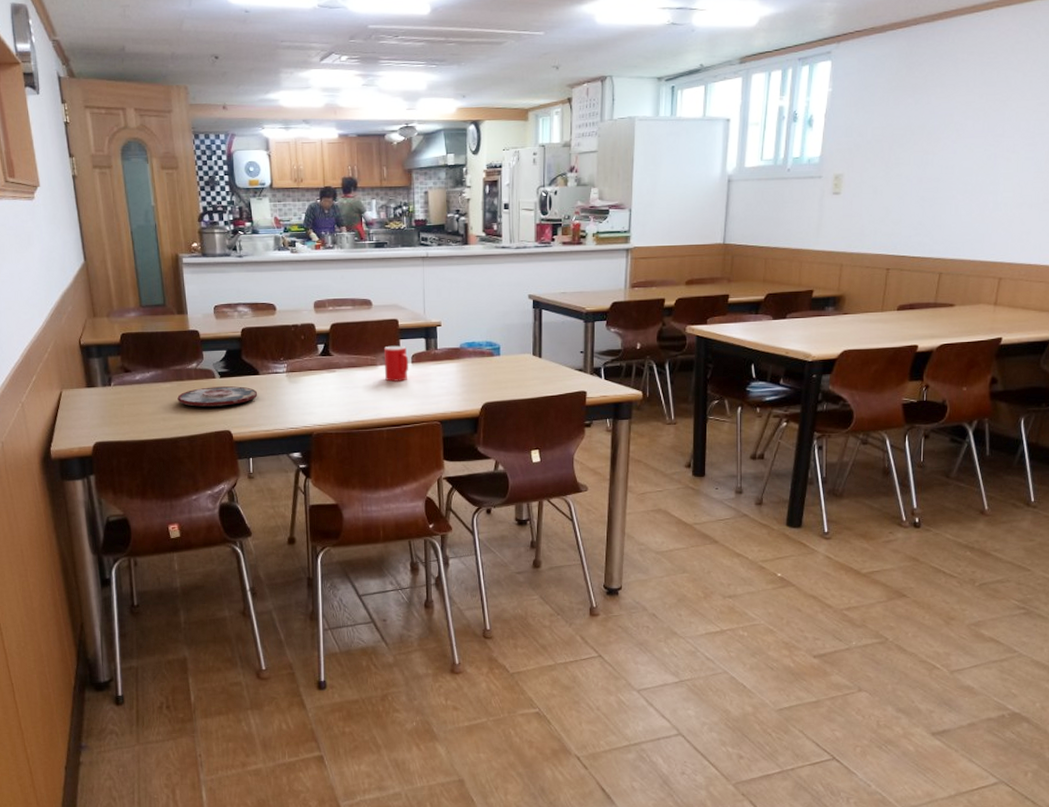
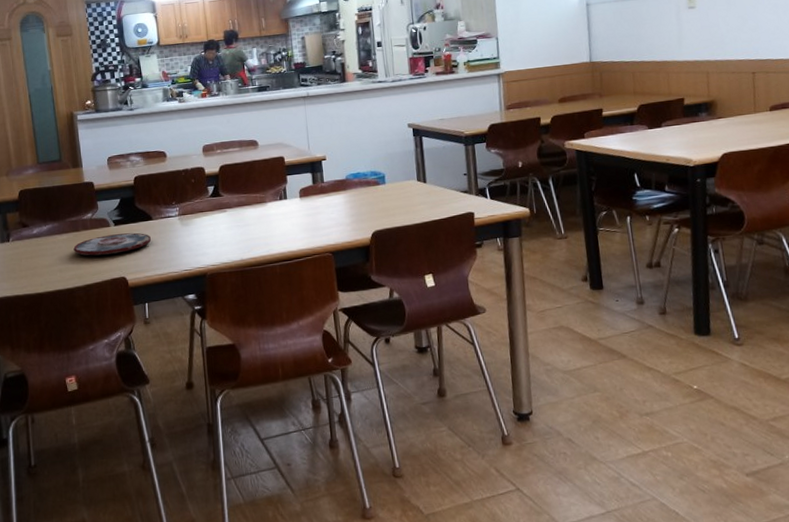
cup: present [383,345,409,382] -> none [271,181,298,217]

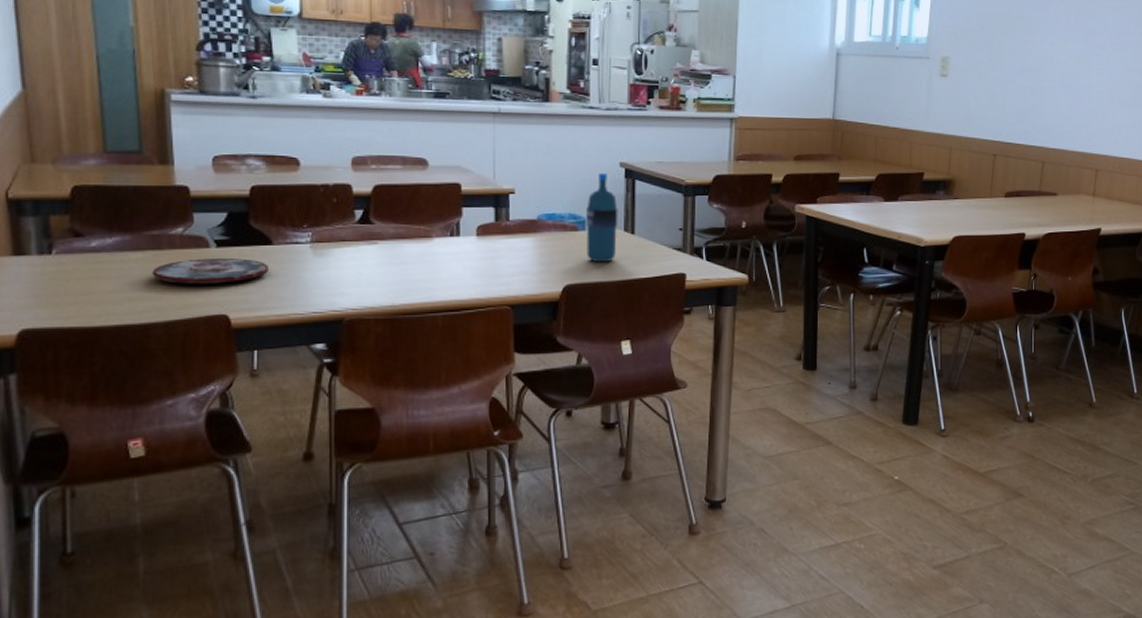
water bottle: none [384,134,413,210] -> present [586,172,618,263]

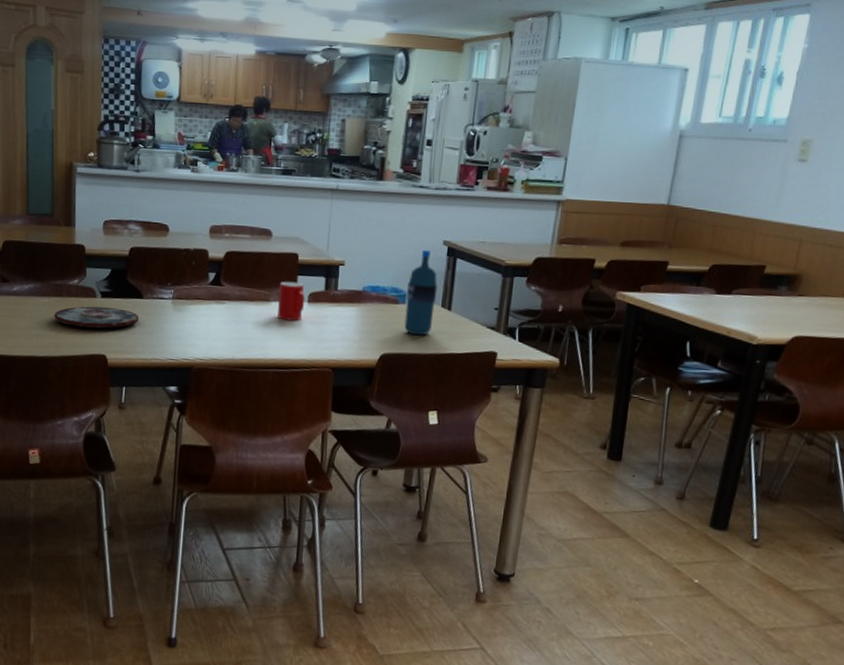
cup: none [441,214,473,257] -> present [277,281,305,321]

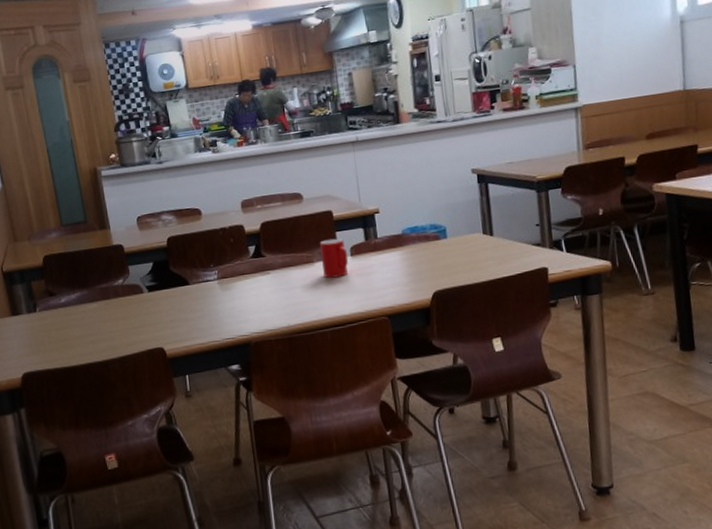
plate: present [54,306,140,328] -> none [105,299,189,325]
water bottle: present [404,249,438,336] -> none [445,181,478,267]

